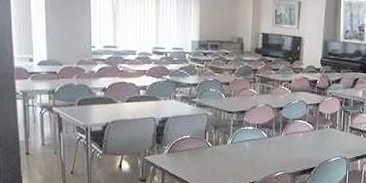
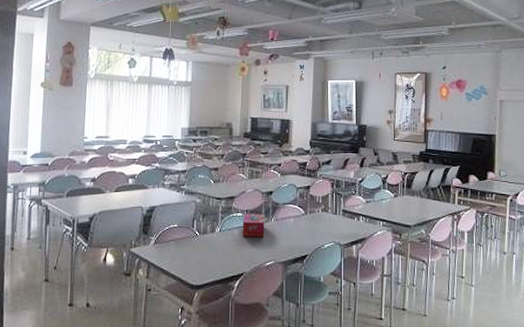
tissue box: none [253,127,275,150] -> present [242,213,265,237]

